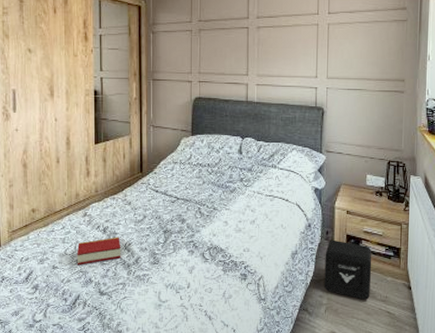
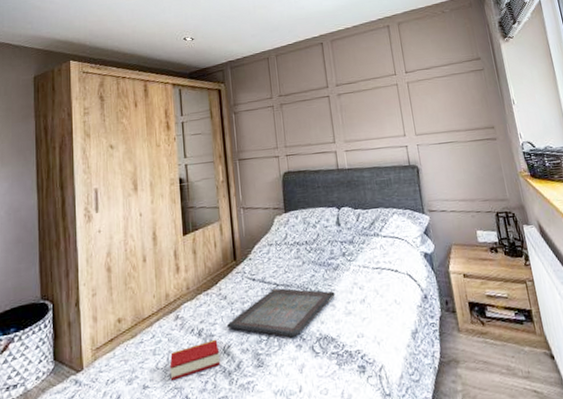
serving tray: none [130,202,229,244] -> present [227,288,335,338]
air purifier: present [324,239,372,300] -> none [449,310,510,380]

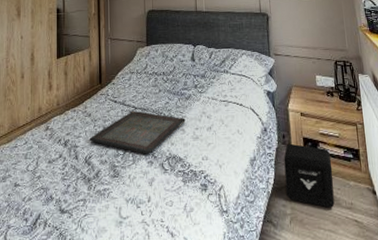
book: present [169,339,221,381] -> none [38,150,82,182]
air purifier: none [449,310,510,380] -> present [284,143,335,208]

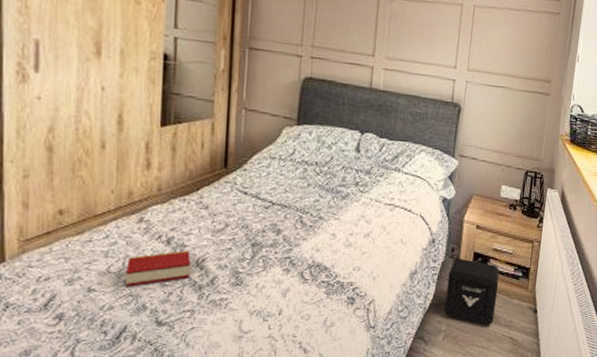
book: none [38,150,82,182] -> present [124,250,192,287]
serving tray: present [90,111,186,154] -> none [205,207,338,260]

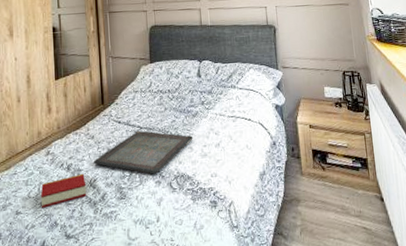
serving tray: none [205,207,338,260] -> present [94,131,193,175]
air purifier: present [444,258,499,325] -> none [293,156,344,217]

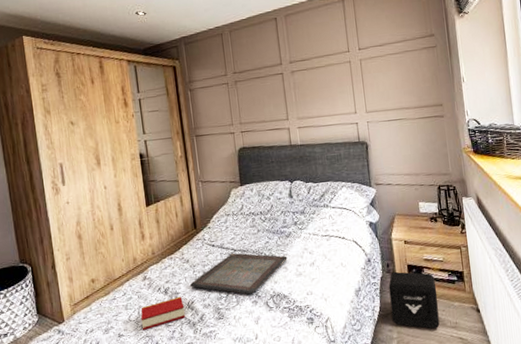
air purifier: none [293,156,344,217] -> present [388,271,440,329]

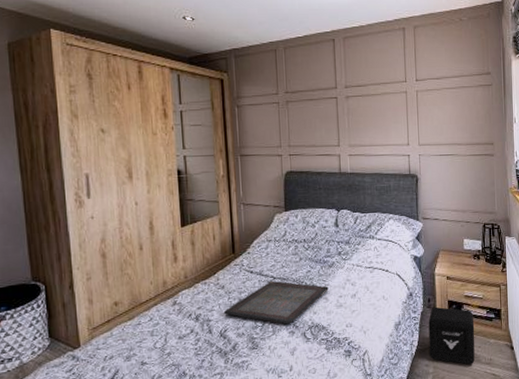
book: present [140,296,186,331] -> none [167,324,217,359]

